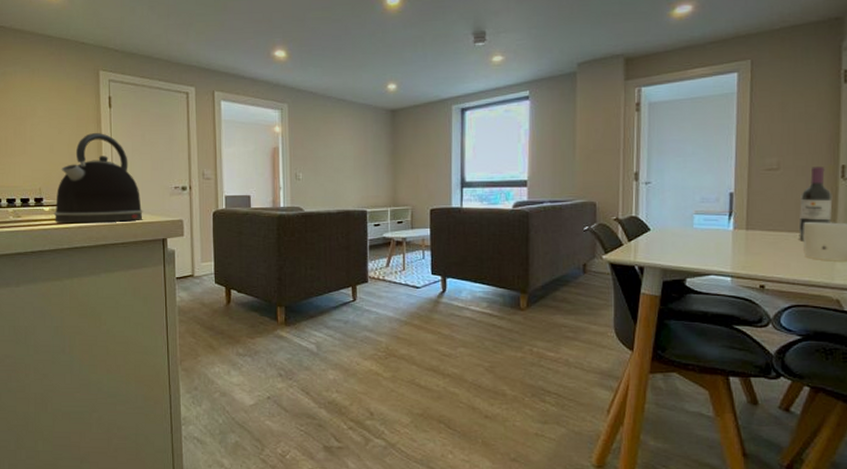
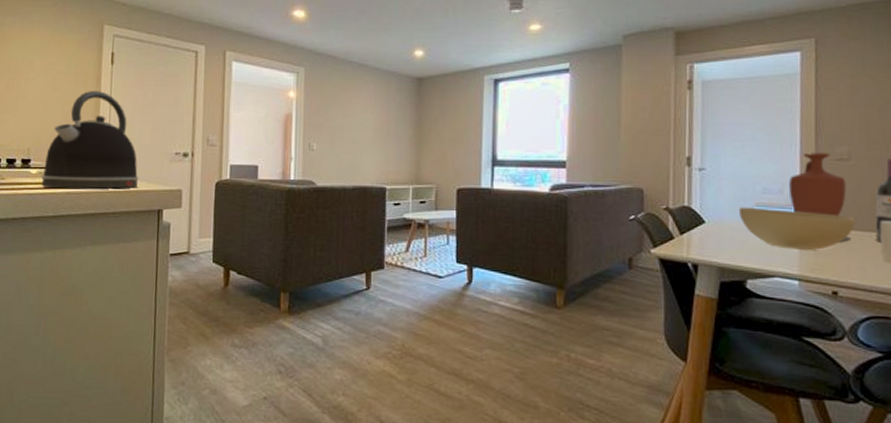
bowl: none [681,215,783,251] -> present [739,207,856,251]
vase: none [725,164,777,243] -> present [789,153,851,243]

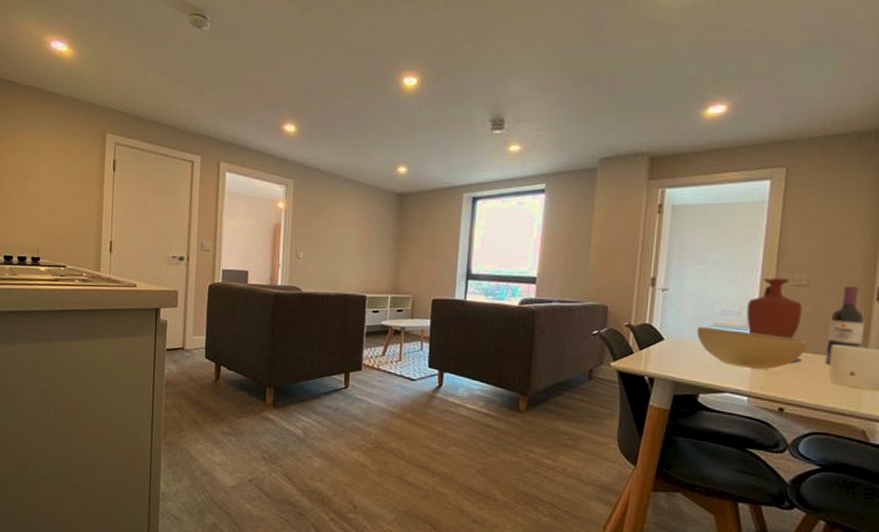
kettle: present [40,91,139,190] -> none [49,196,139,288]

